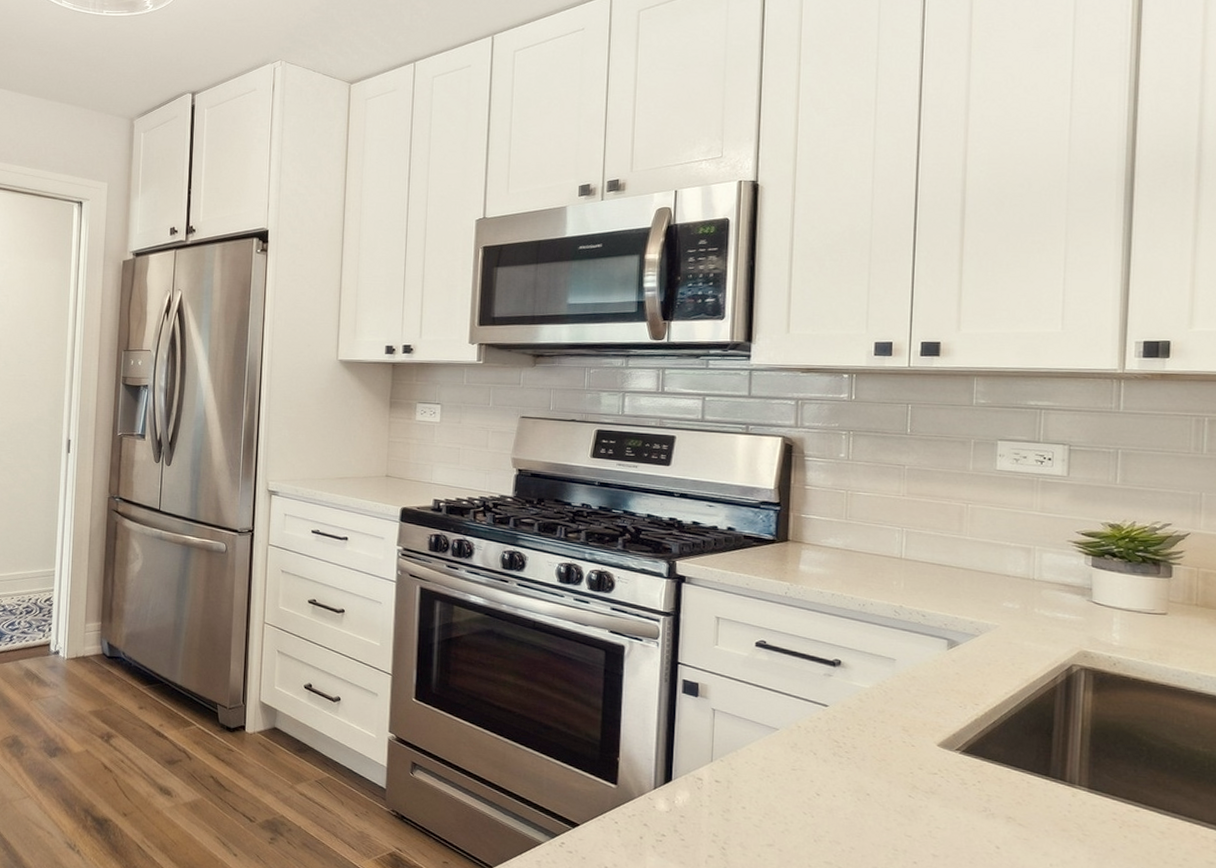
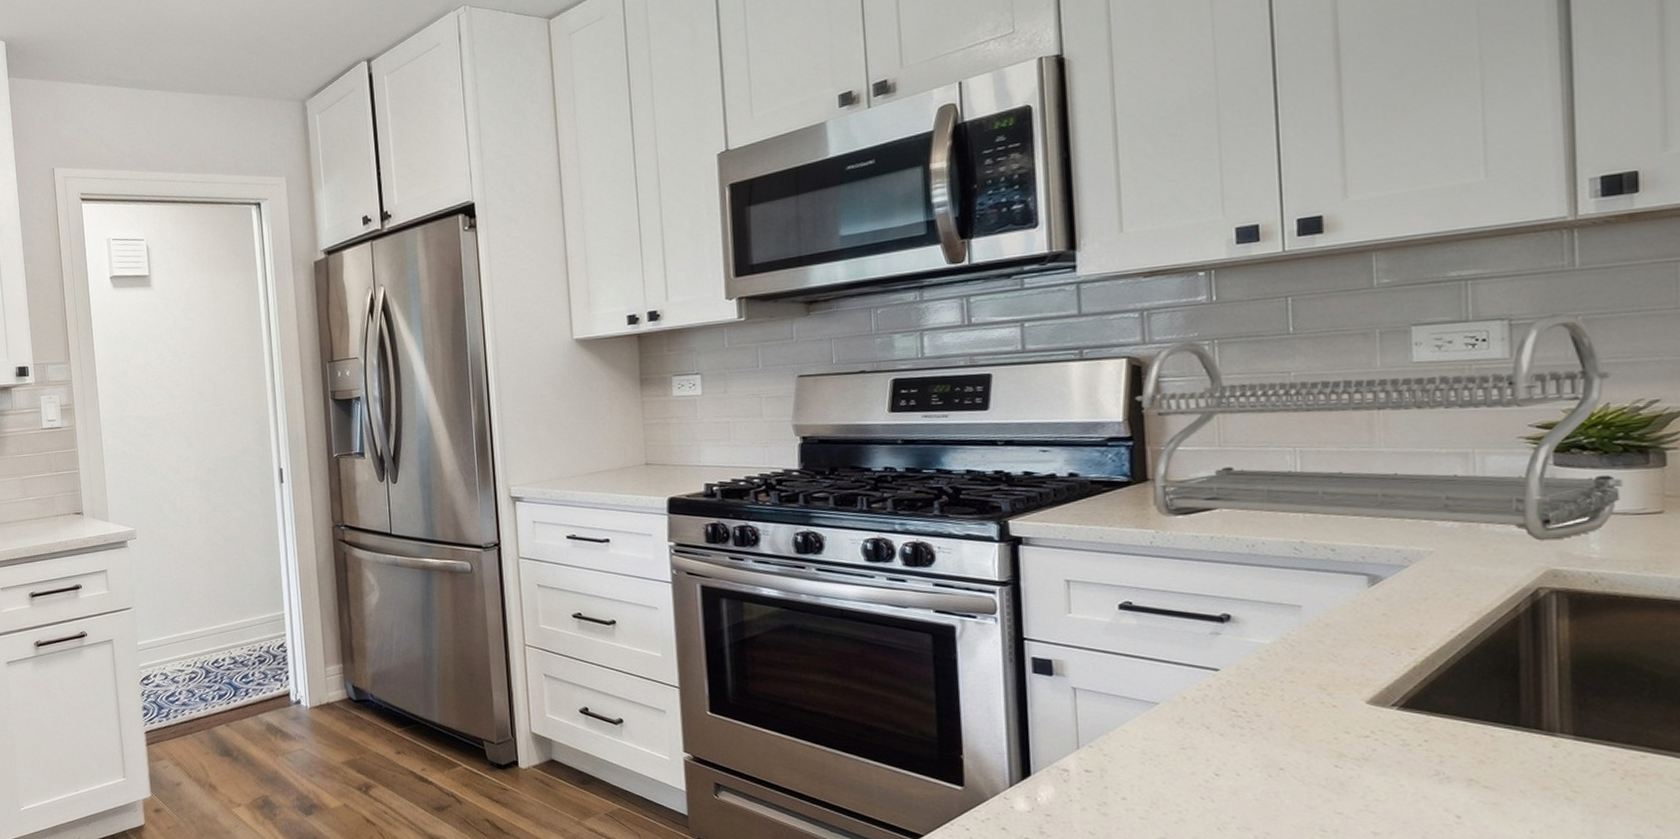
dish rack: none [784,430,1140,628] -> present [1134,313,1624,541]

